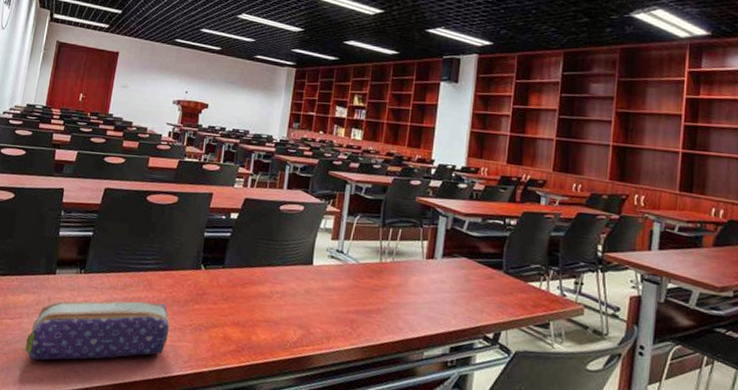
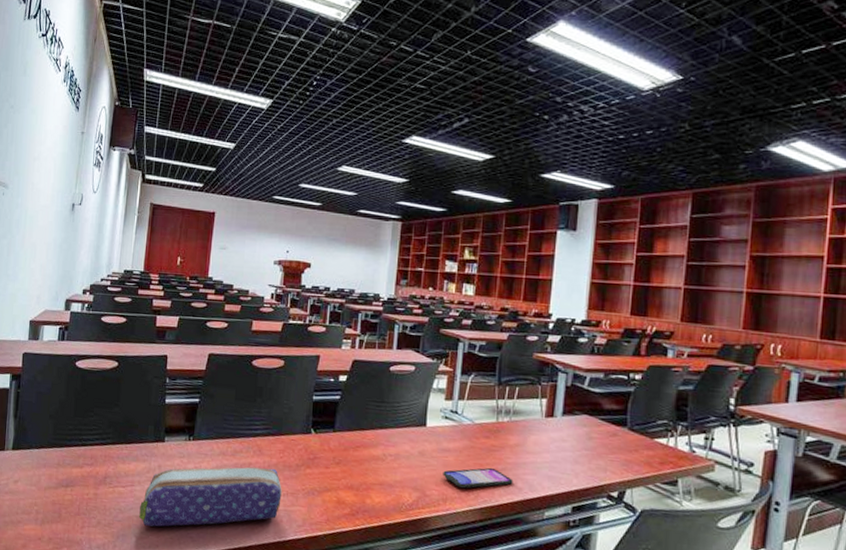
smartphone: none [327,307,395,327] -> present [443,467,513,489]

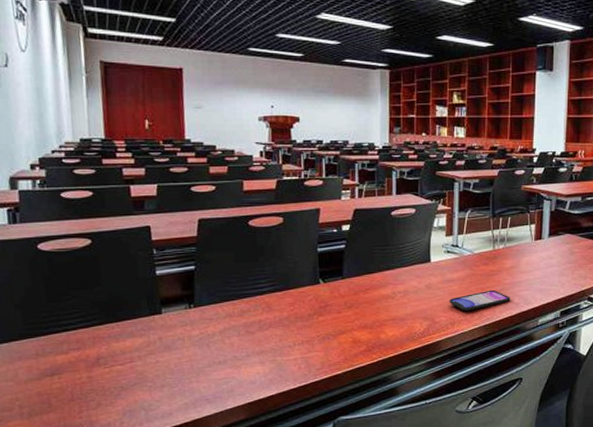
pencil case: present [139,466,282,527] -> none [144,321,297,397]

